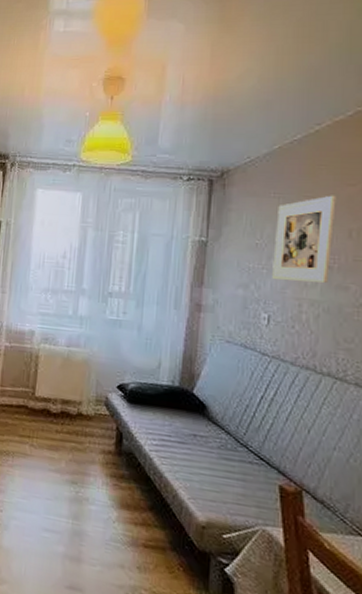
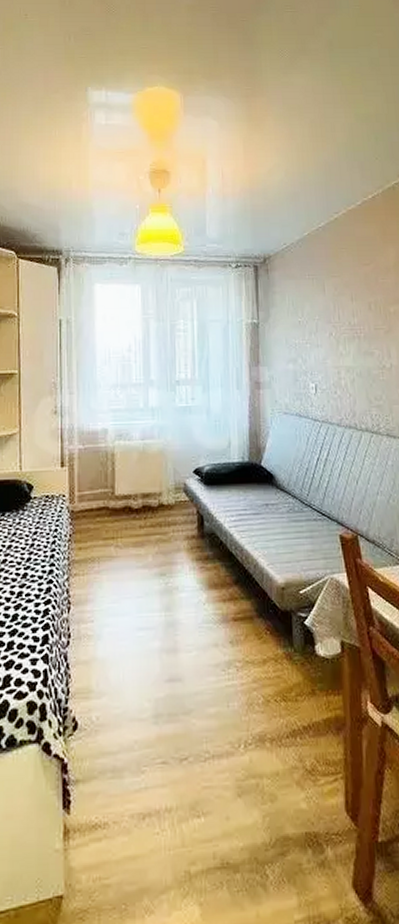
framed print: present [272,195,336,283] -> none [313,274,359,351]

